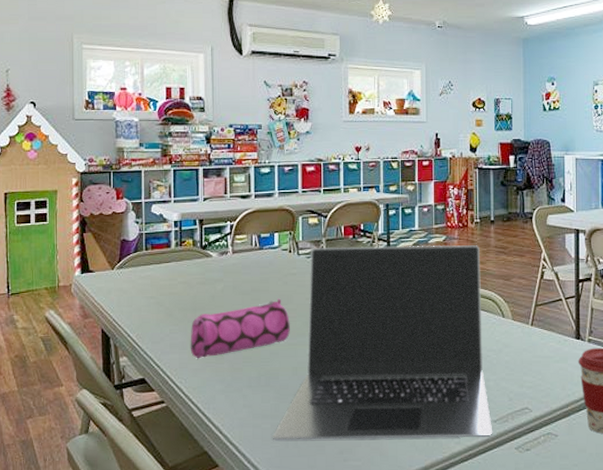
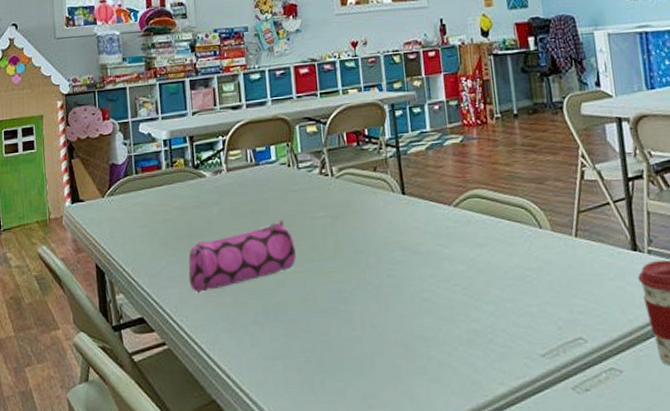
laptop: present [273,244,493,441] -> none [286,144,543,385]

